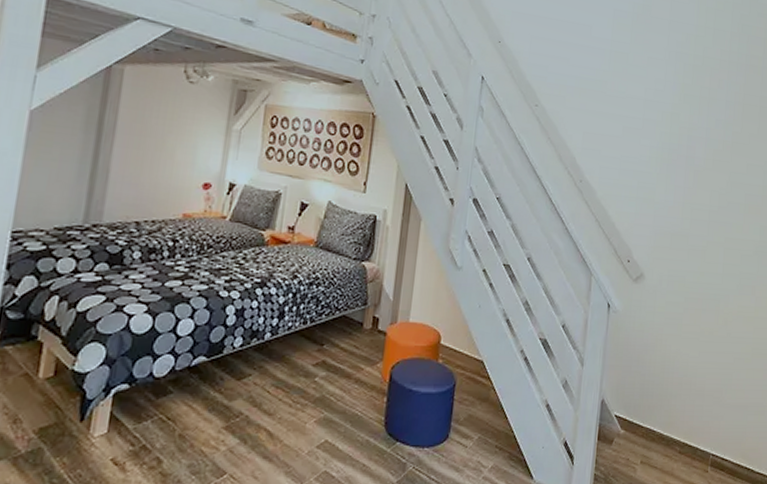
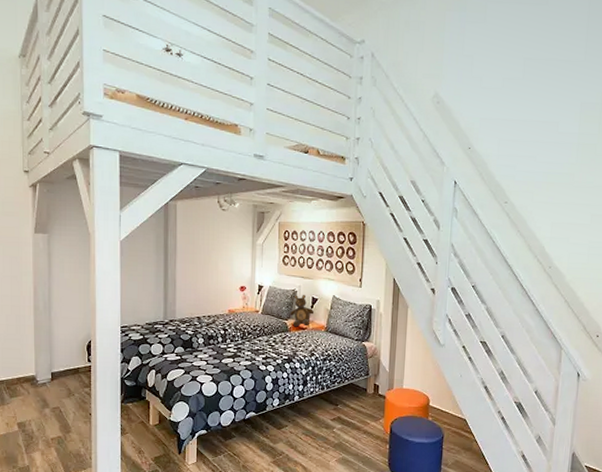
teddy bear: none [268,198,303,240] -> present [289,295,315,327]

